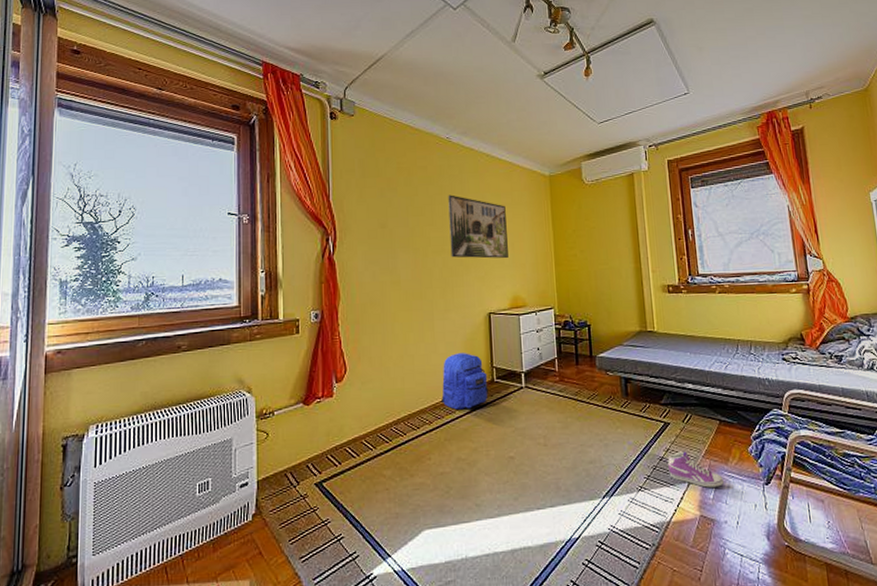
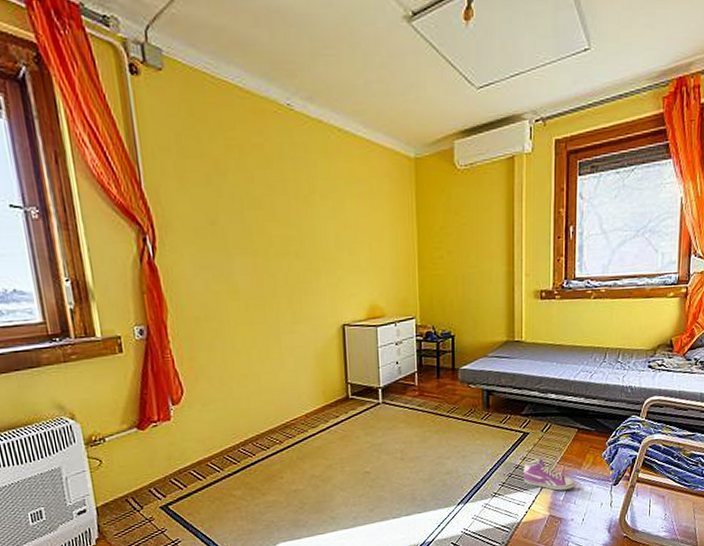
backpack: present [440,353,488,410] -> none [291,369,343,429]
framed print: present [448,195,508,259] -> none [291,182,365,262]

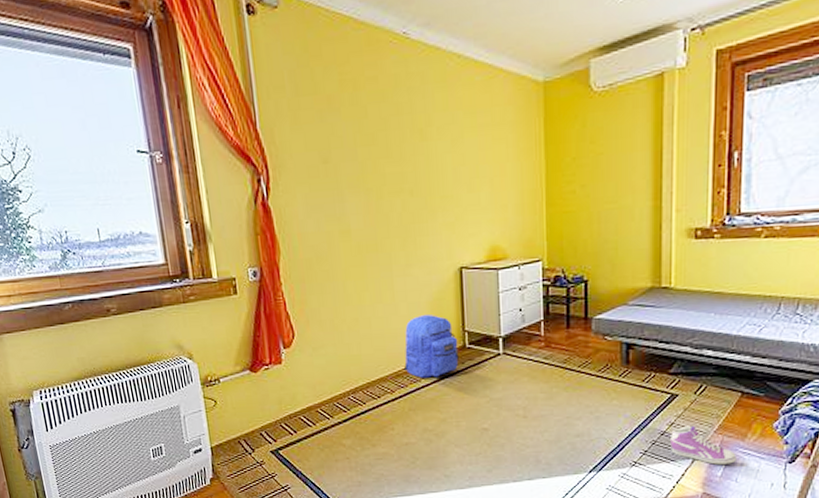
backpack: none [291,369,343,429] -> present [403,315,459,378]

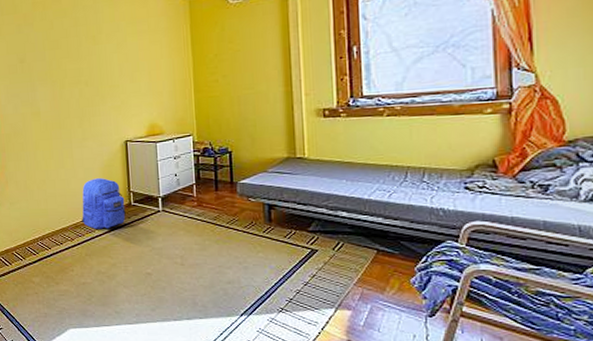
sneaker: present [670,425,737,465] -> none [313,278,377,315]

